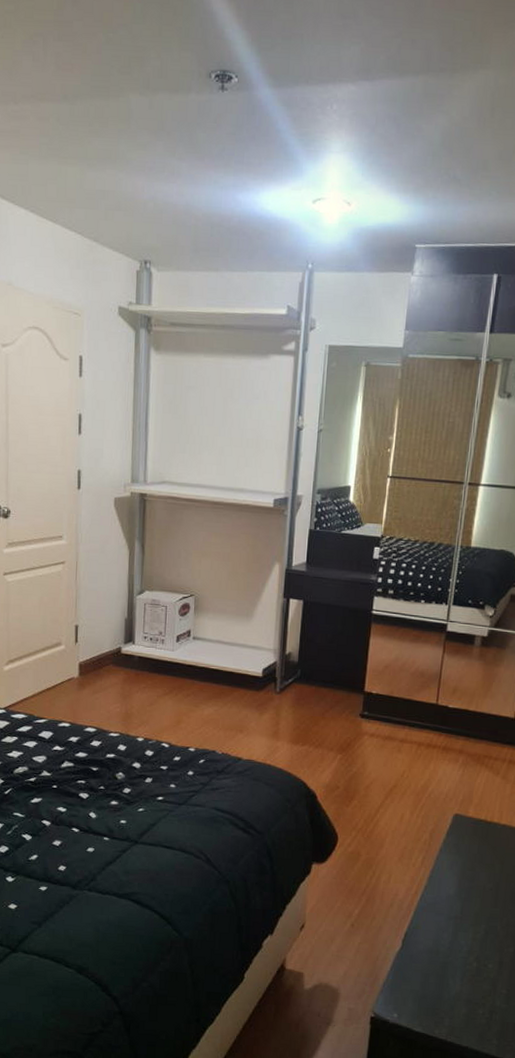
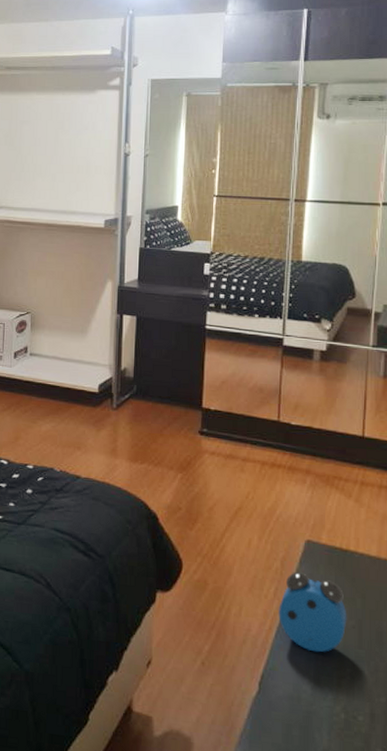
alarm clock: none [424,842,486,912] -> present [278,572,347,653]

